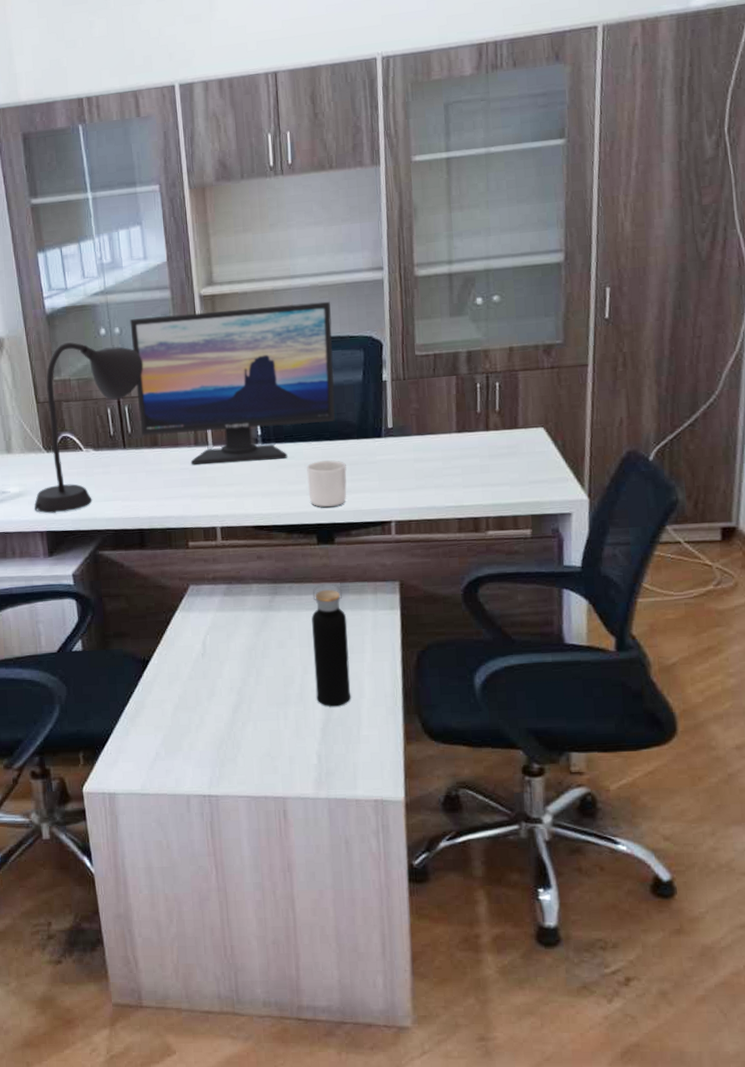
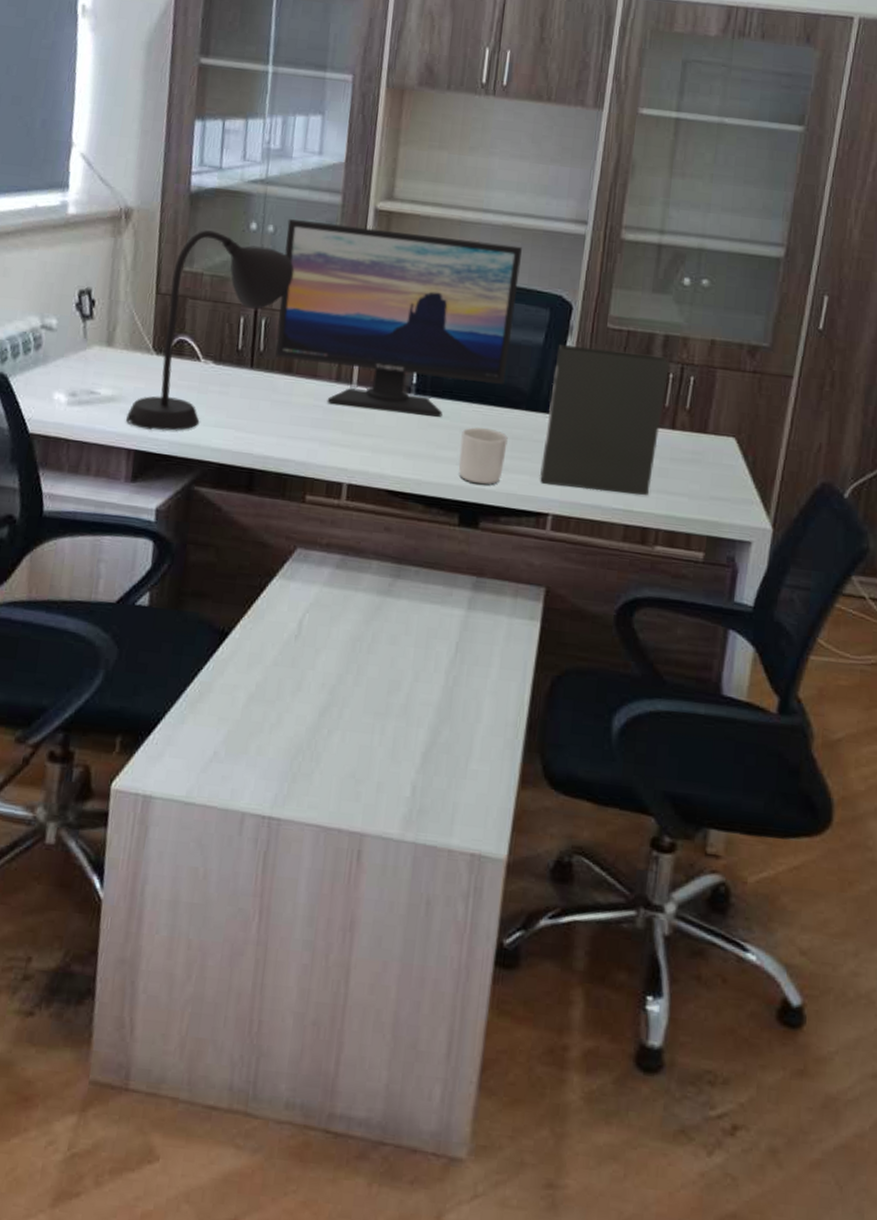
water bottle: present [312,582,351,706] -> none [423,574,478,728]
binder: none [375,370,476,497] -> present [539,345,670,495]

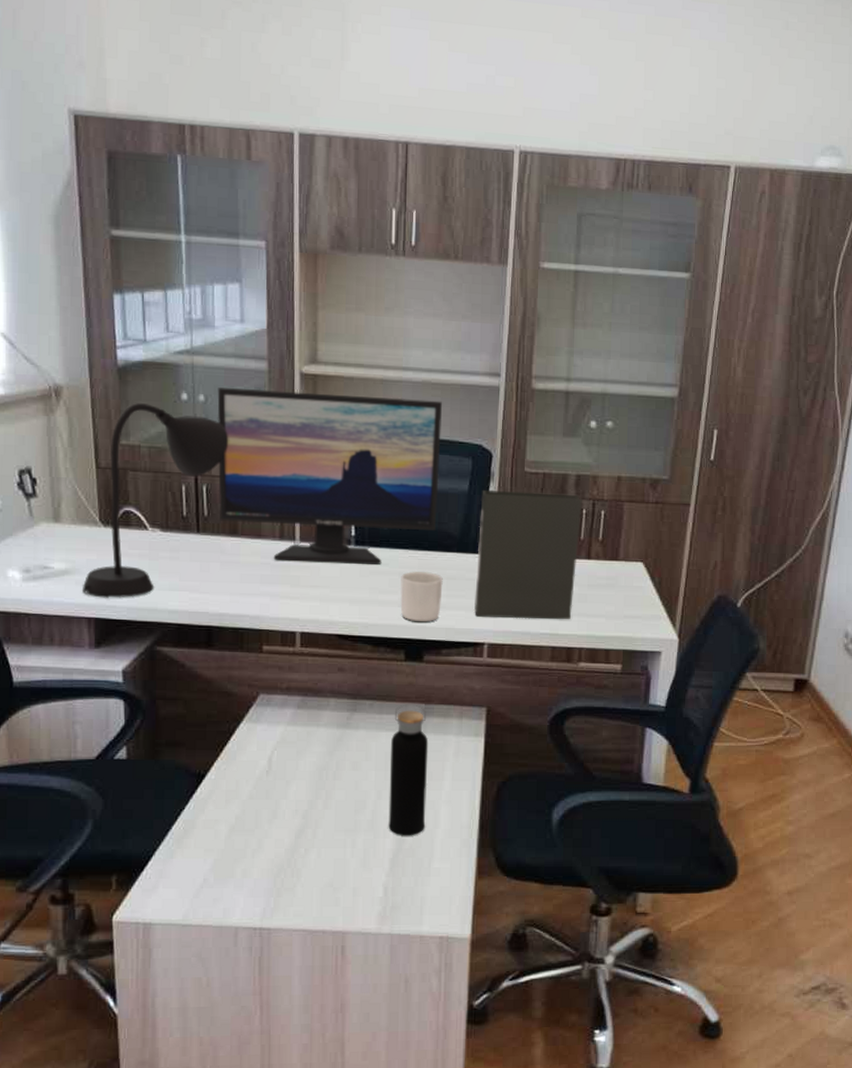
water bottle: none [423,574,478,728] -> present [388,703,429,835]

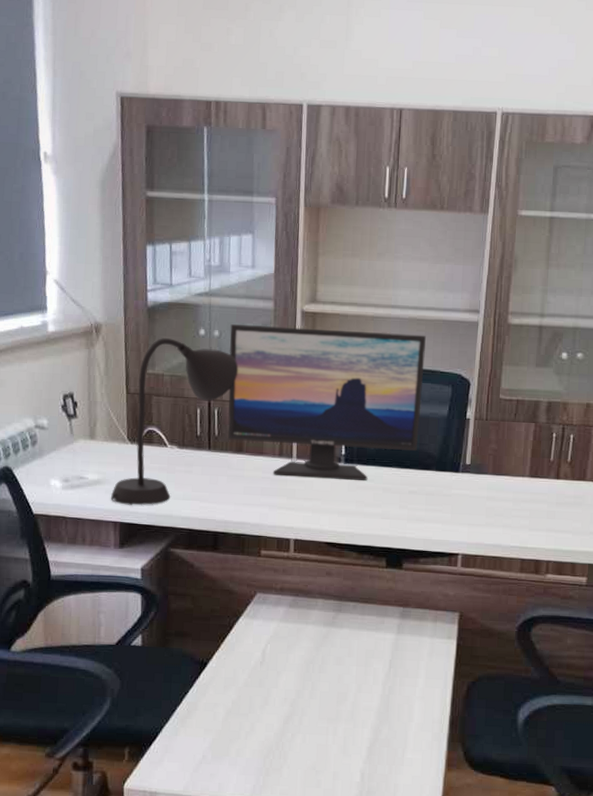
water bottle: present [388,703,429,835] -> none [367,606,405,727]
mug: present [400,571,443,623] -> none [383,487,422,534]
binder: present [473,490,582,619] -> none [449,415,553,534]

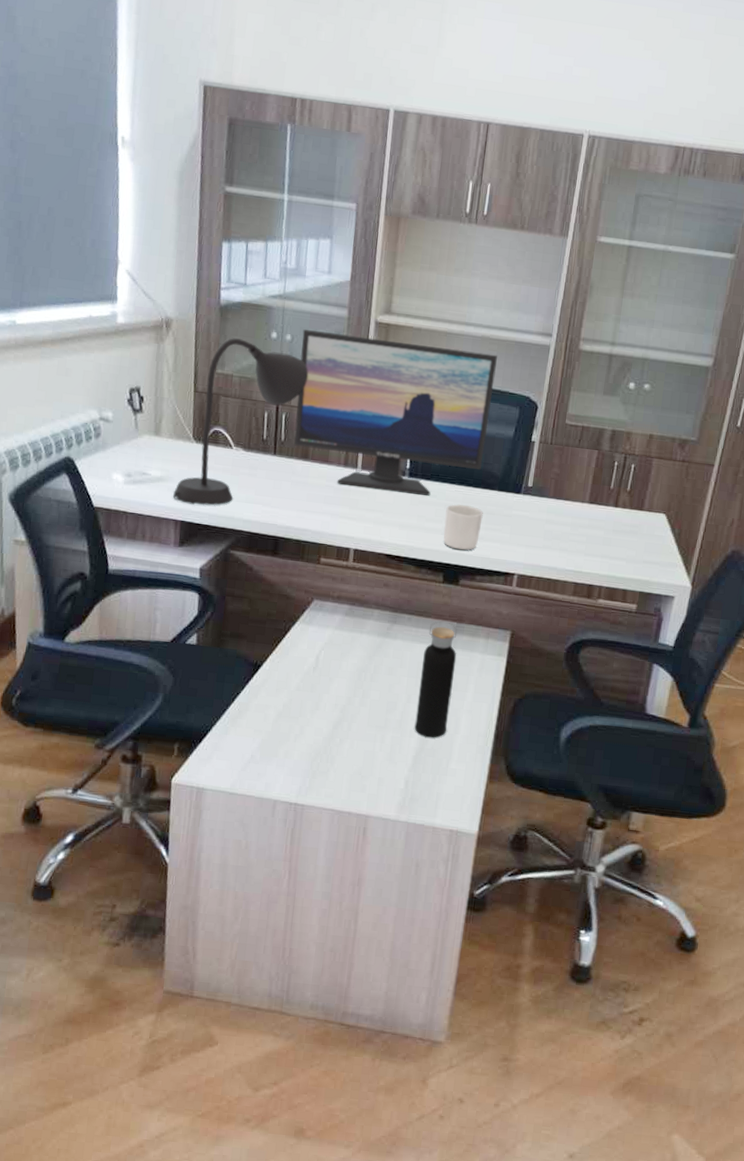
water bottle: none [367,606,405,727] -> present [414,620,458,738]
mug: none [383,487,422,534] -> present [443,504,483,551]

